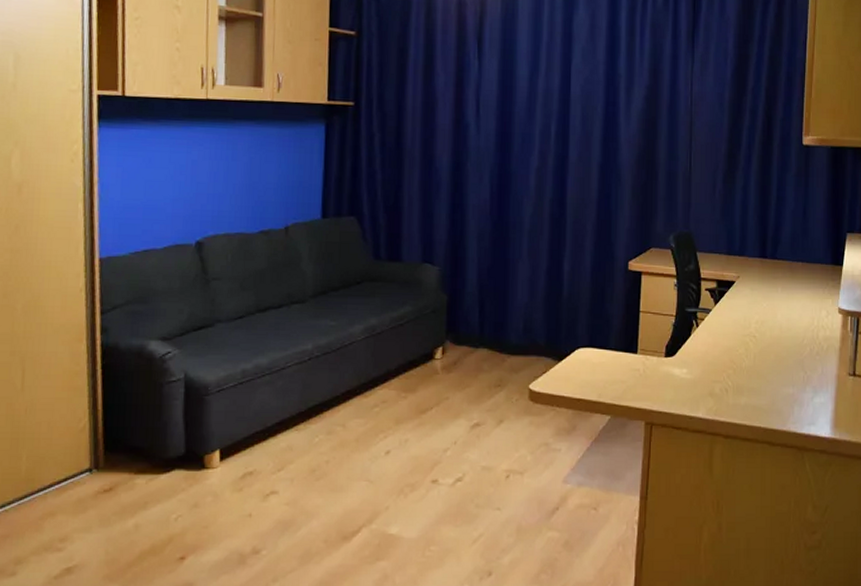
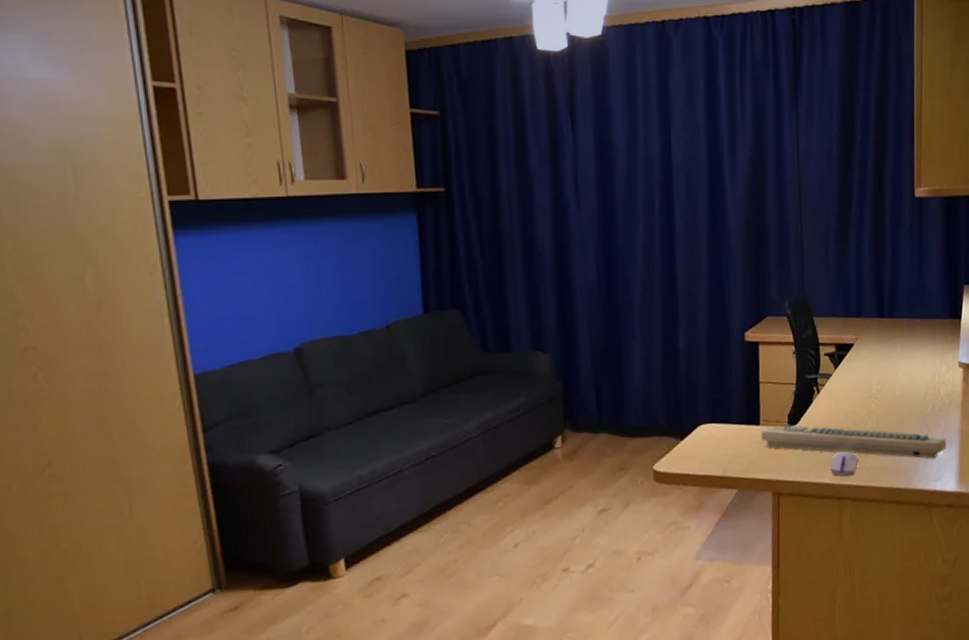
keyboard: none [637,355,822,403] -> present [760,424,947,459]
computer mouse: none [704,387,733,412] -> present [830,451,859,477]

